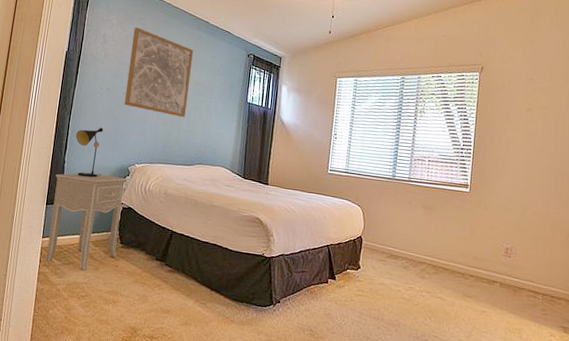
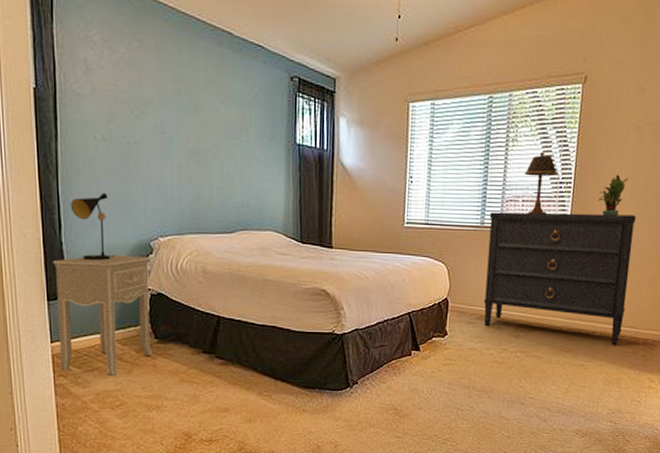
wall art: present [124,27,193,118] -> none [127,46,216,171]
dresser: none [393,167,531,296] -> present [483,212,637,345]
table lamp: none [430,123,460,174] -> present [524,152,558,215]
potted plant: none [494,145,522,181] -> present [597,174,629,216]

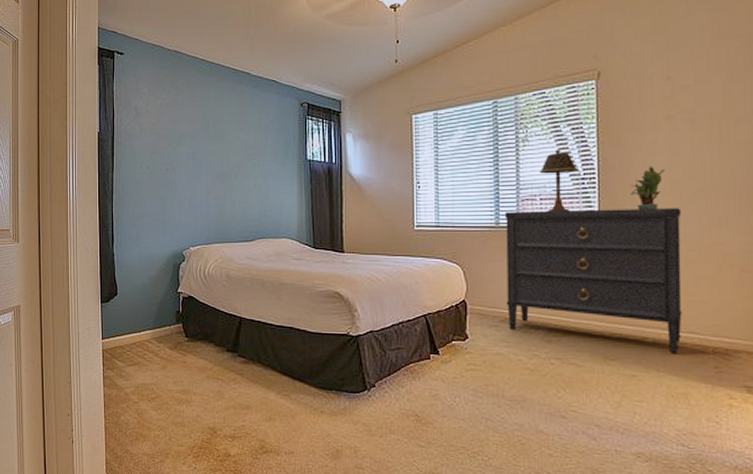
nightstand: present [53,255,153,375] -> none [106,263,185,370]
table lamp: present [70,192,116,260] -> none [121,211,155,268]

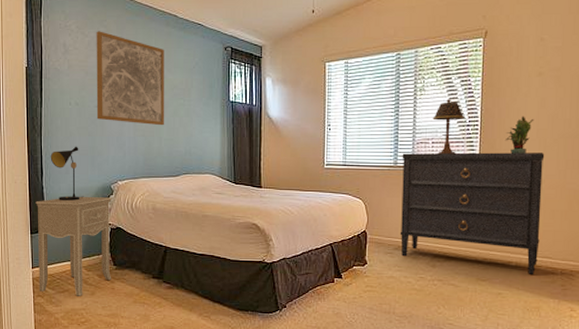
nightstand: none [106,263,185,370] -> present [36,196,113,296]
table lamp: none [121,211,155,268] -> present [50,146,84,201]
wall art: none [167,93,237,188] -> present [96,31,164,126]

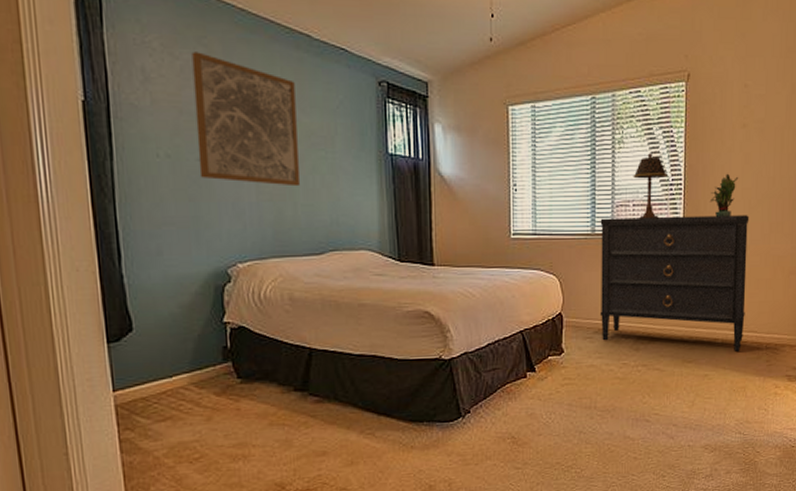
nightstand: present [36,196,113,296] -> none [112,285,236,424]
table lamp: present [50,146,84,201] -> none [131,216,187,293]

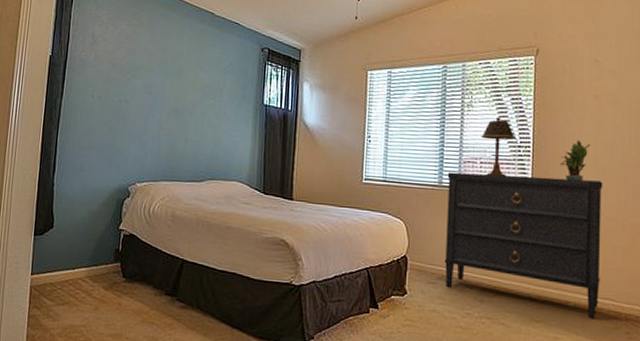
wall art: present [191,51,300,187] -> none [119,23,198,126]

